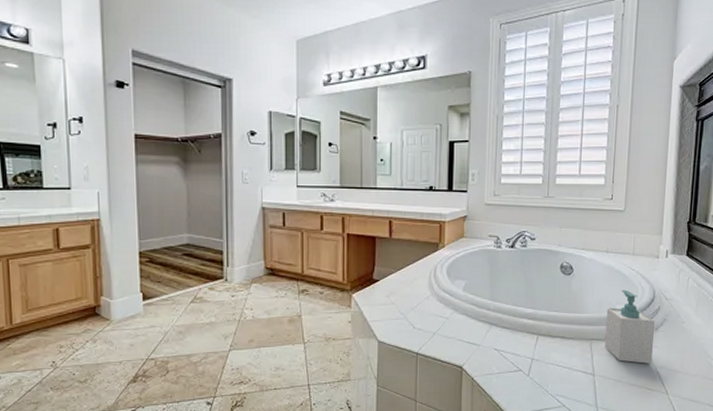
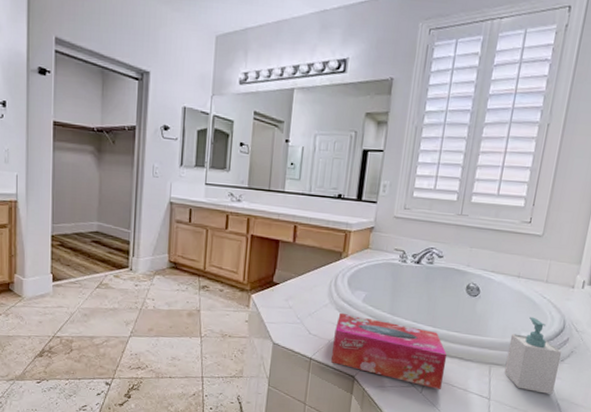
tissue box: none [438,303,550,372] -> present [331,312,448,390]

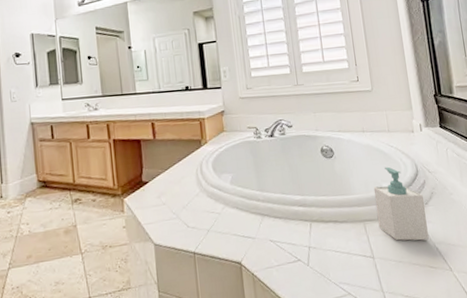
tissue box: present [331,312,448,390] -> none [211,199,326,259]

